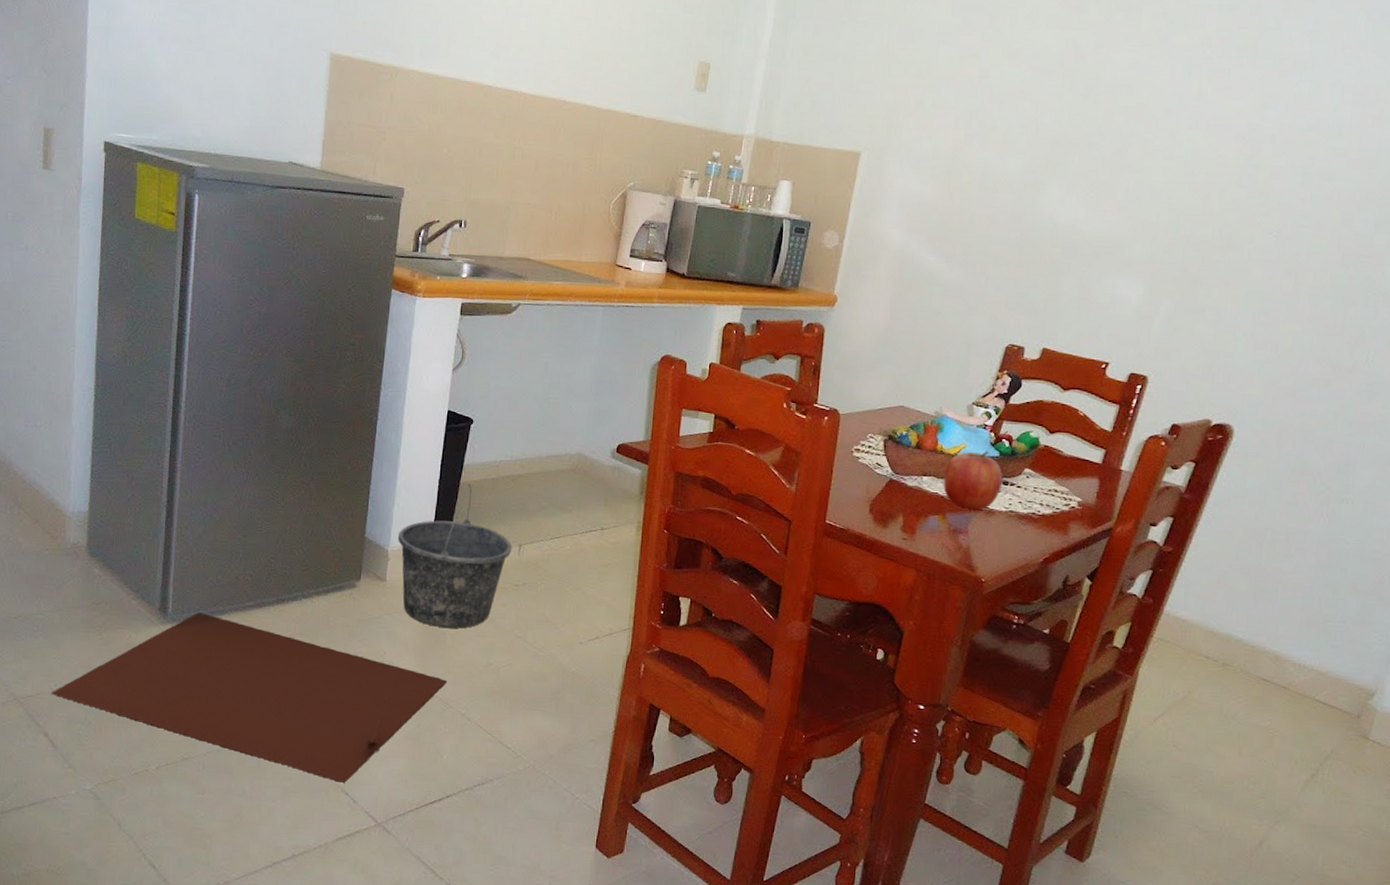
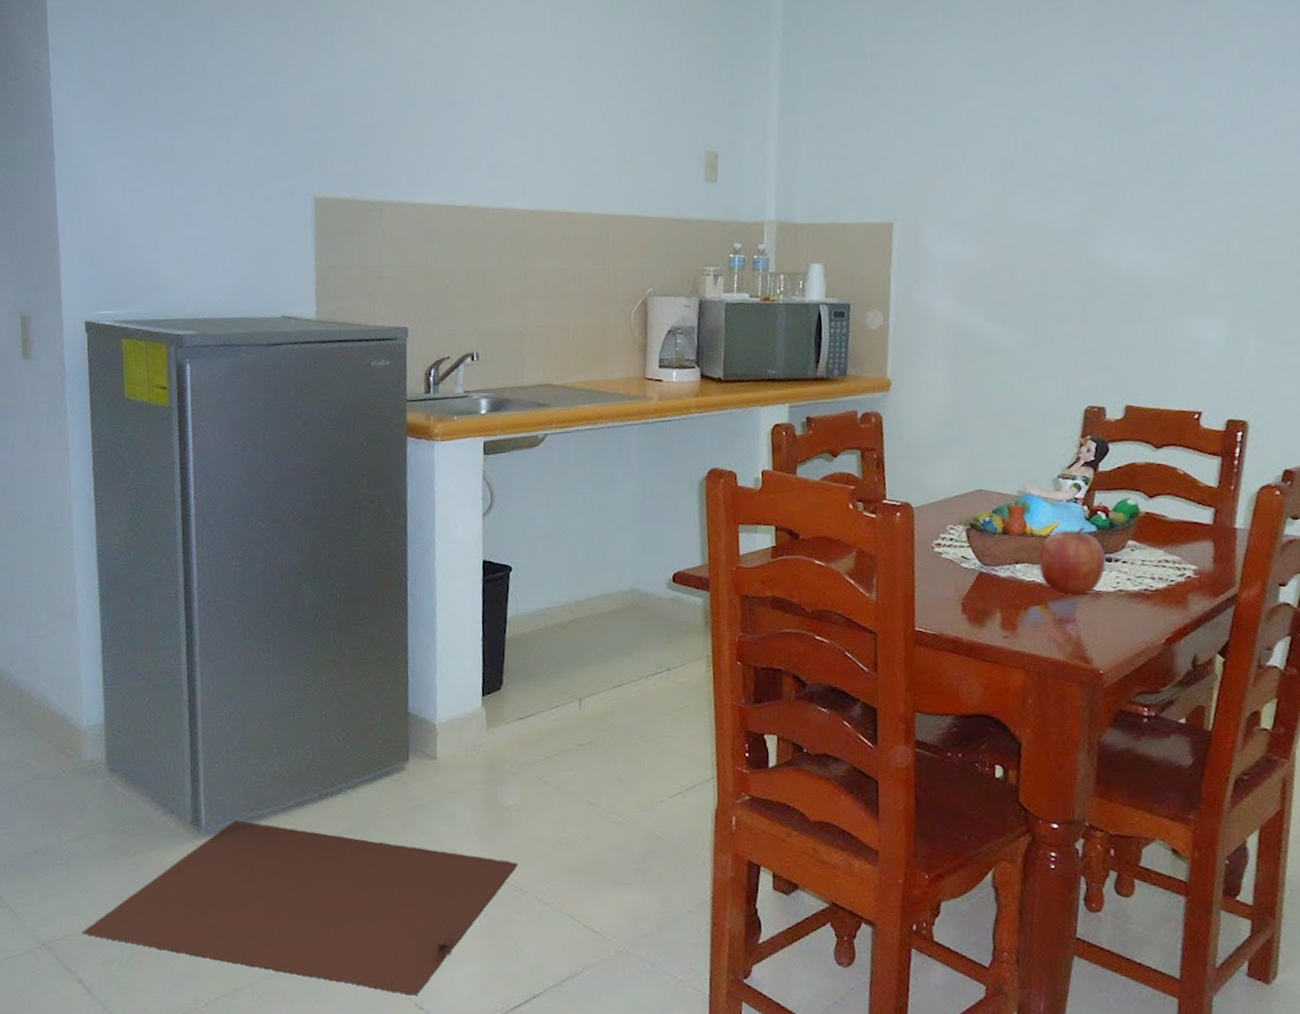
bucket: present [398,484,512,629] -> none [445,638,572,803]

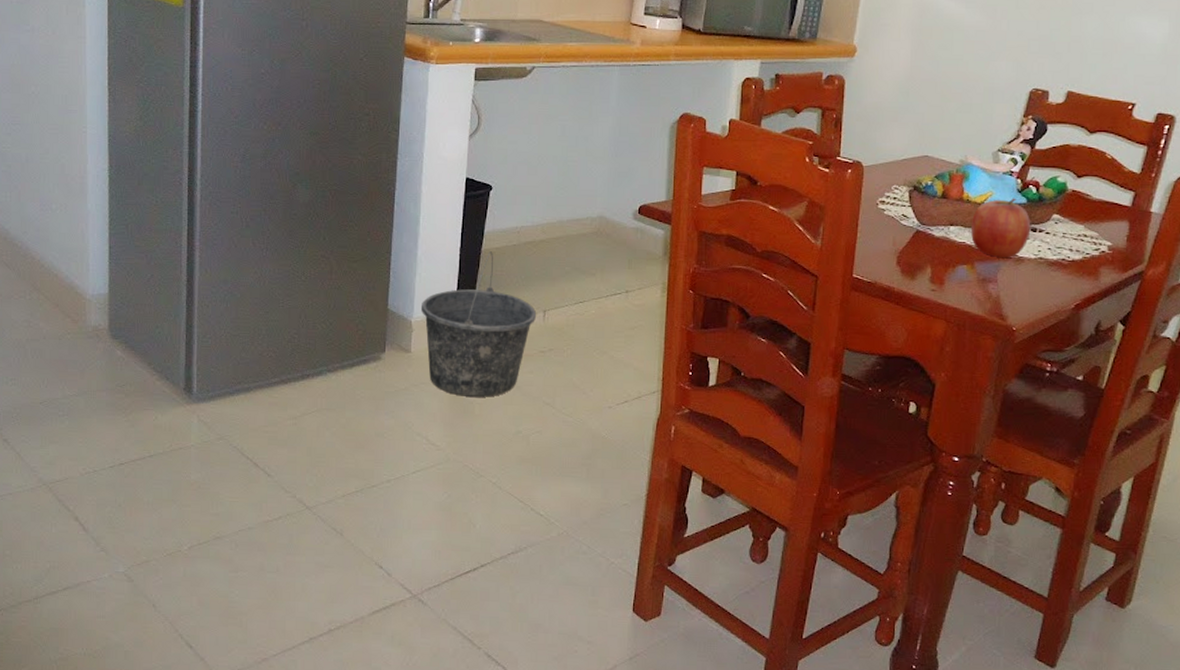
door mat: present [82,820,517,996] -> none [80,391,476,556]
bucket: none [445,638,572,803] -> present [422,251,537,397]

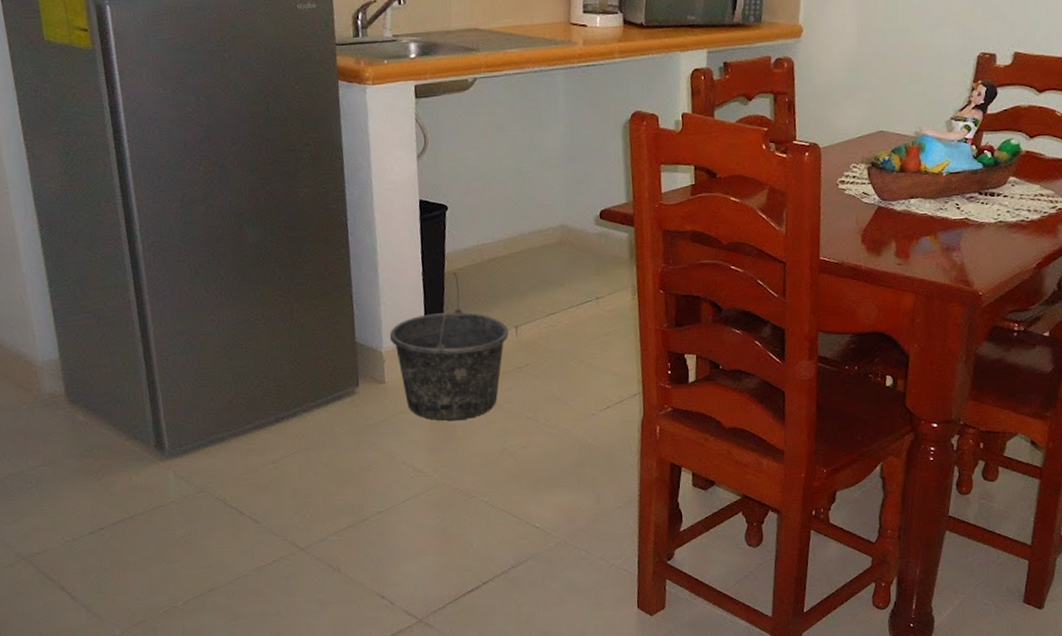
fruit: present [970,198,1031,257] -> none [930,164,989,225]

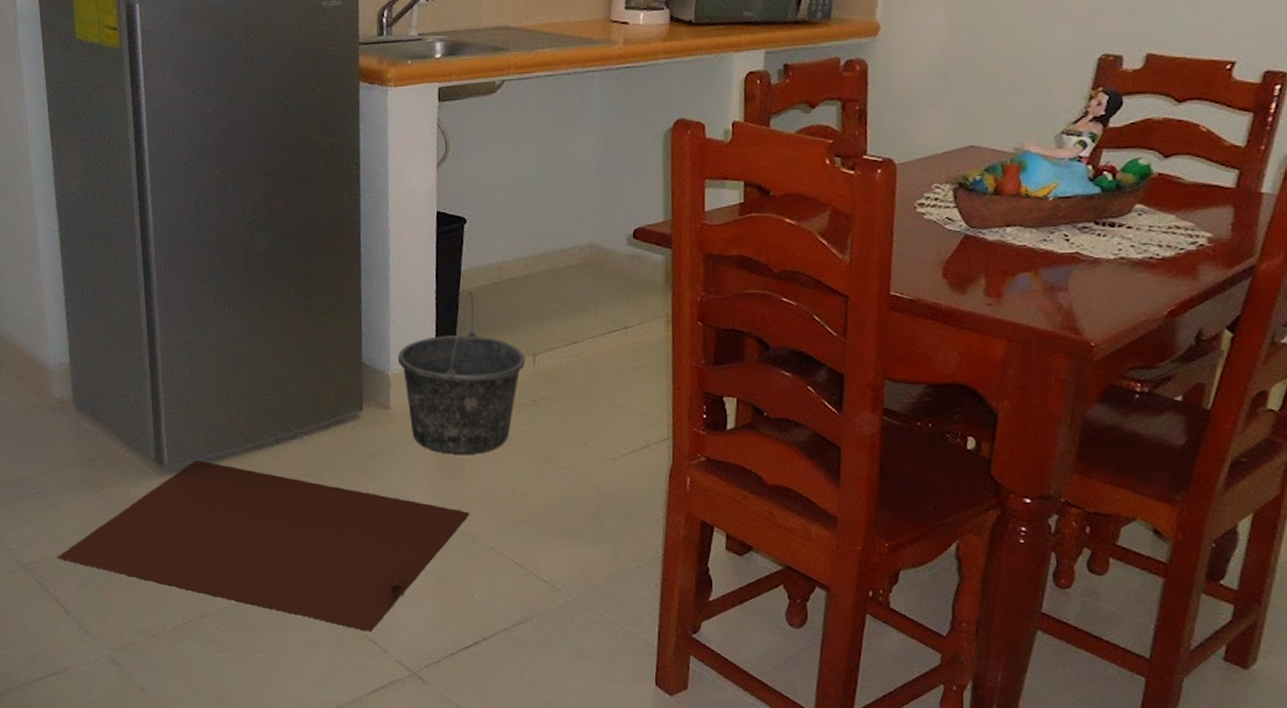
door mat: none [59,443,464,587] -> present [57,460,469,631]

